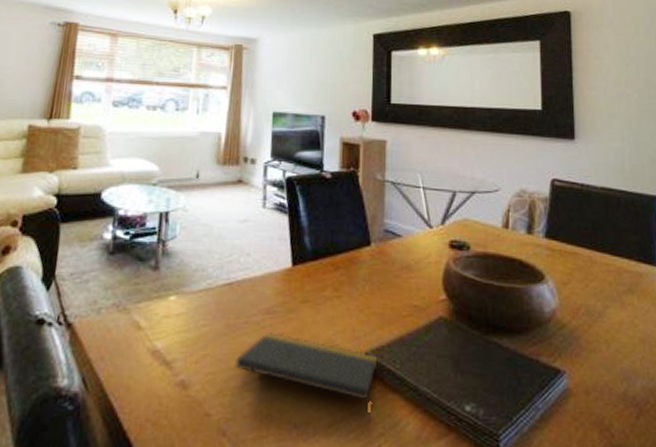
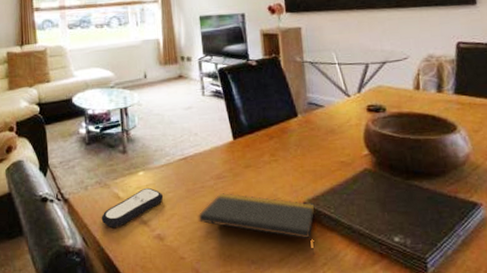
remote control: none [111,317,195,367] -> present [101,187,163,227]

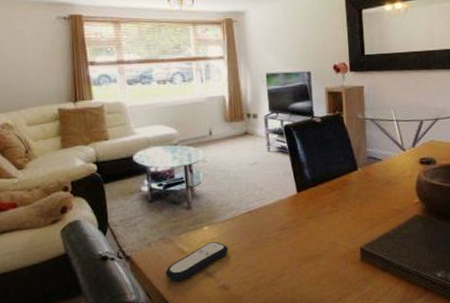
notepad: present [198,193,316,254] -> none [262,242,371,293]

